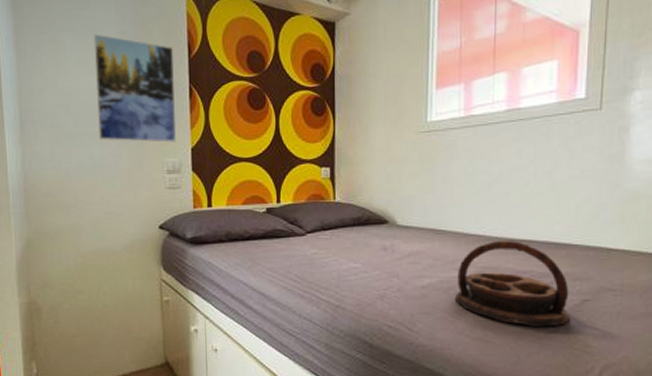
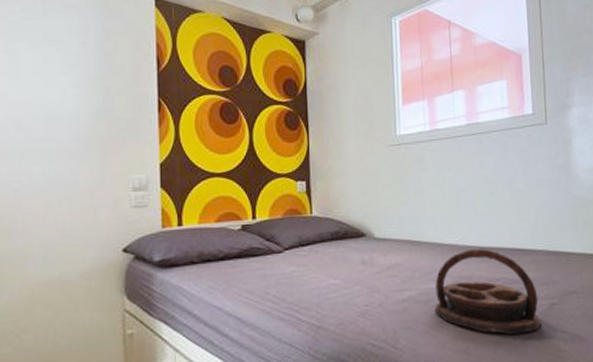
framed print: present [93,34,176,143] -> none [52,45,143,158]

